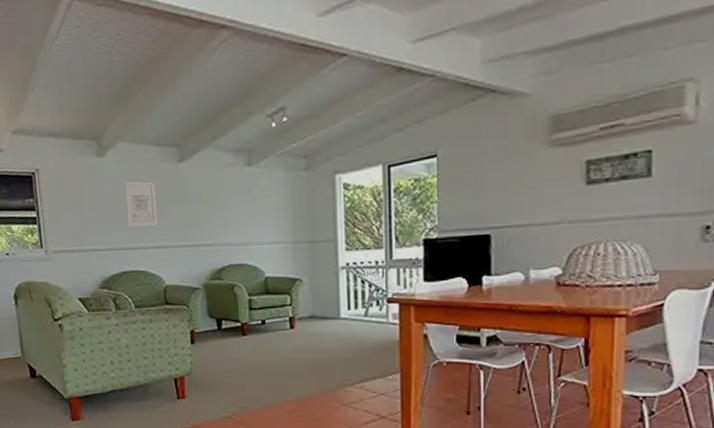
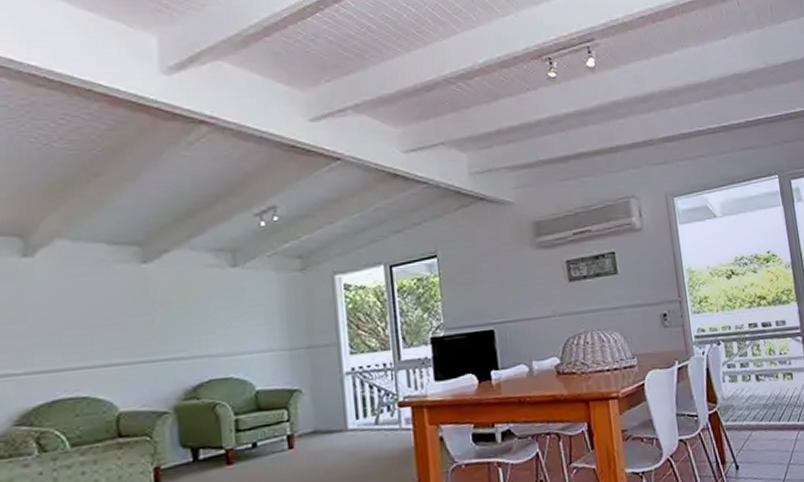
wall art: present [124,181,157,227] -> none [62,286,109,341]

